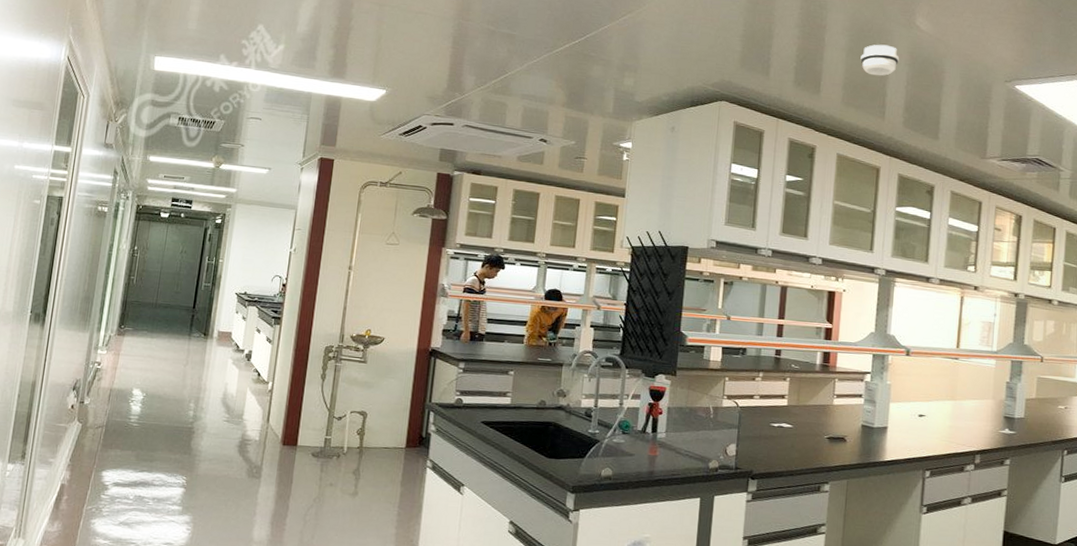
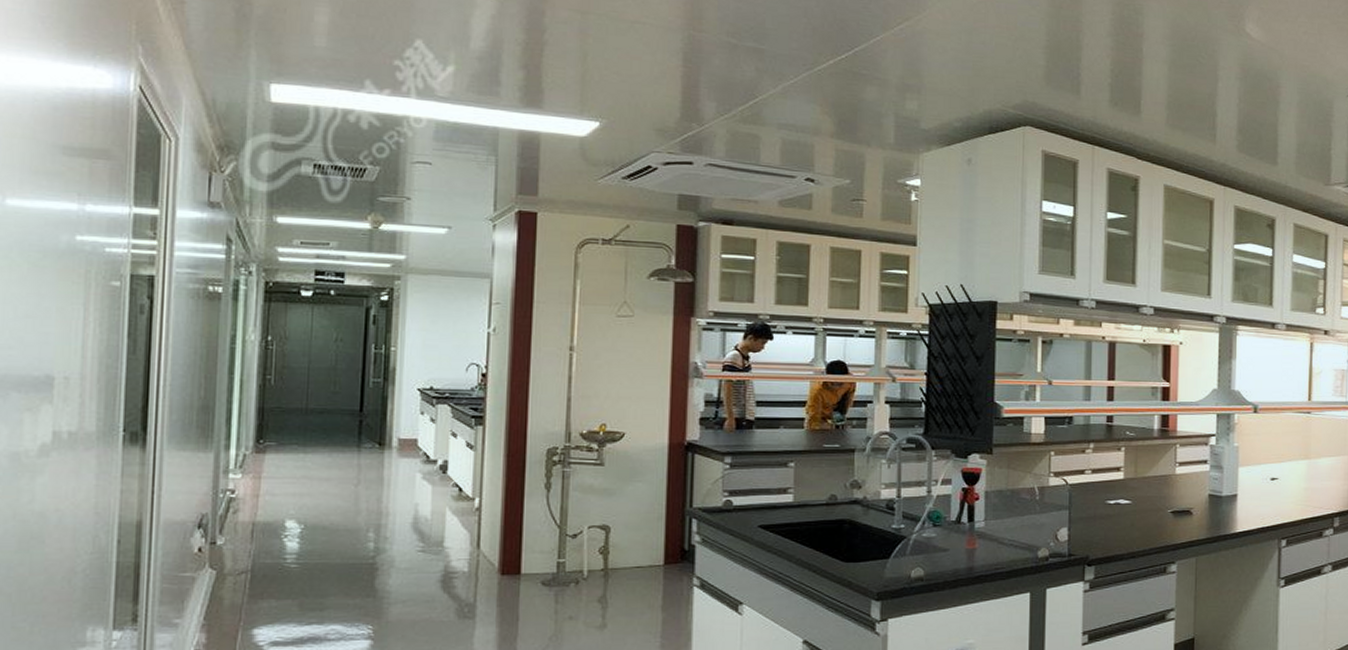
smoke detector: present [860,44,899,76] -> none [1185,55,1228,93]

